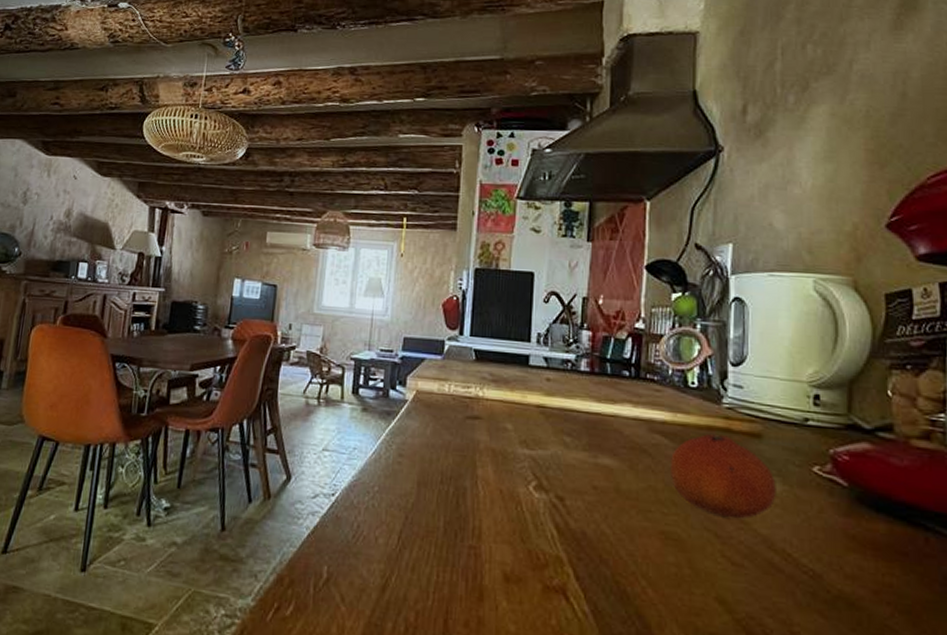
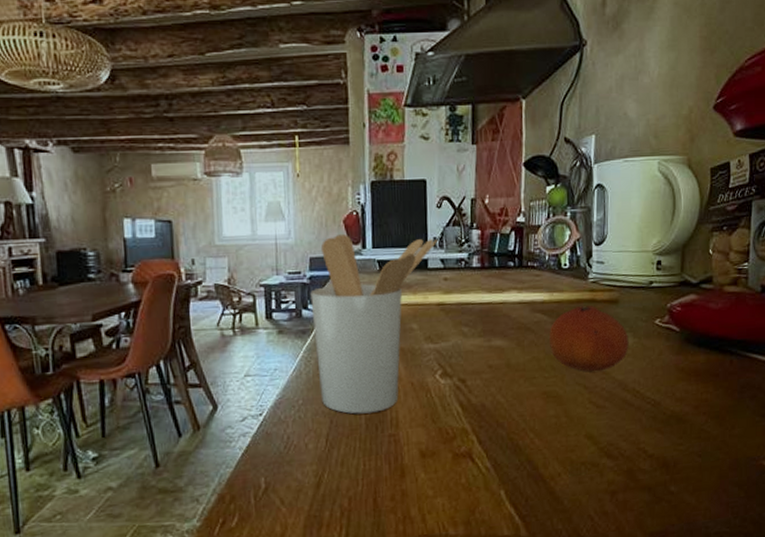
utensil holder: none [398,317,543,517] -> present [310,233,438,414]

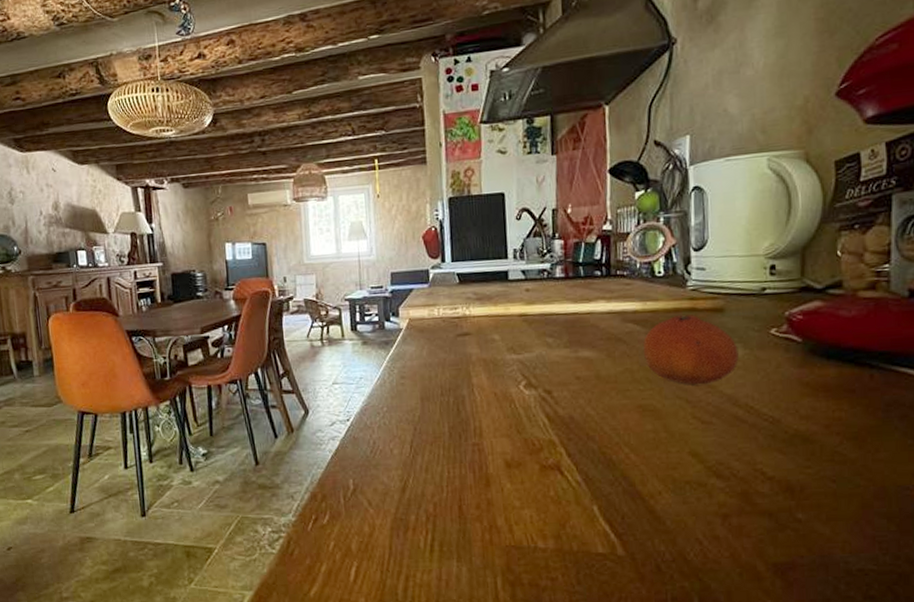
utensil holder: present [310,233,438,414] -> none [392,248,519,423]

